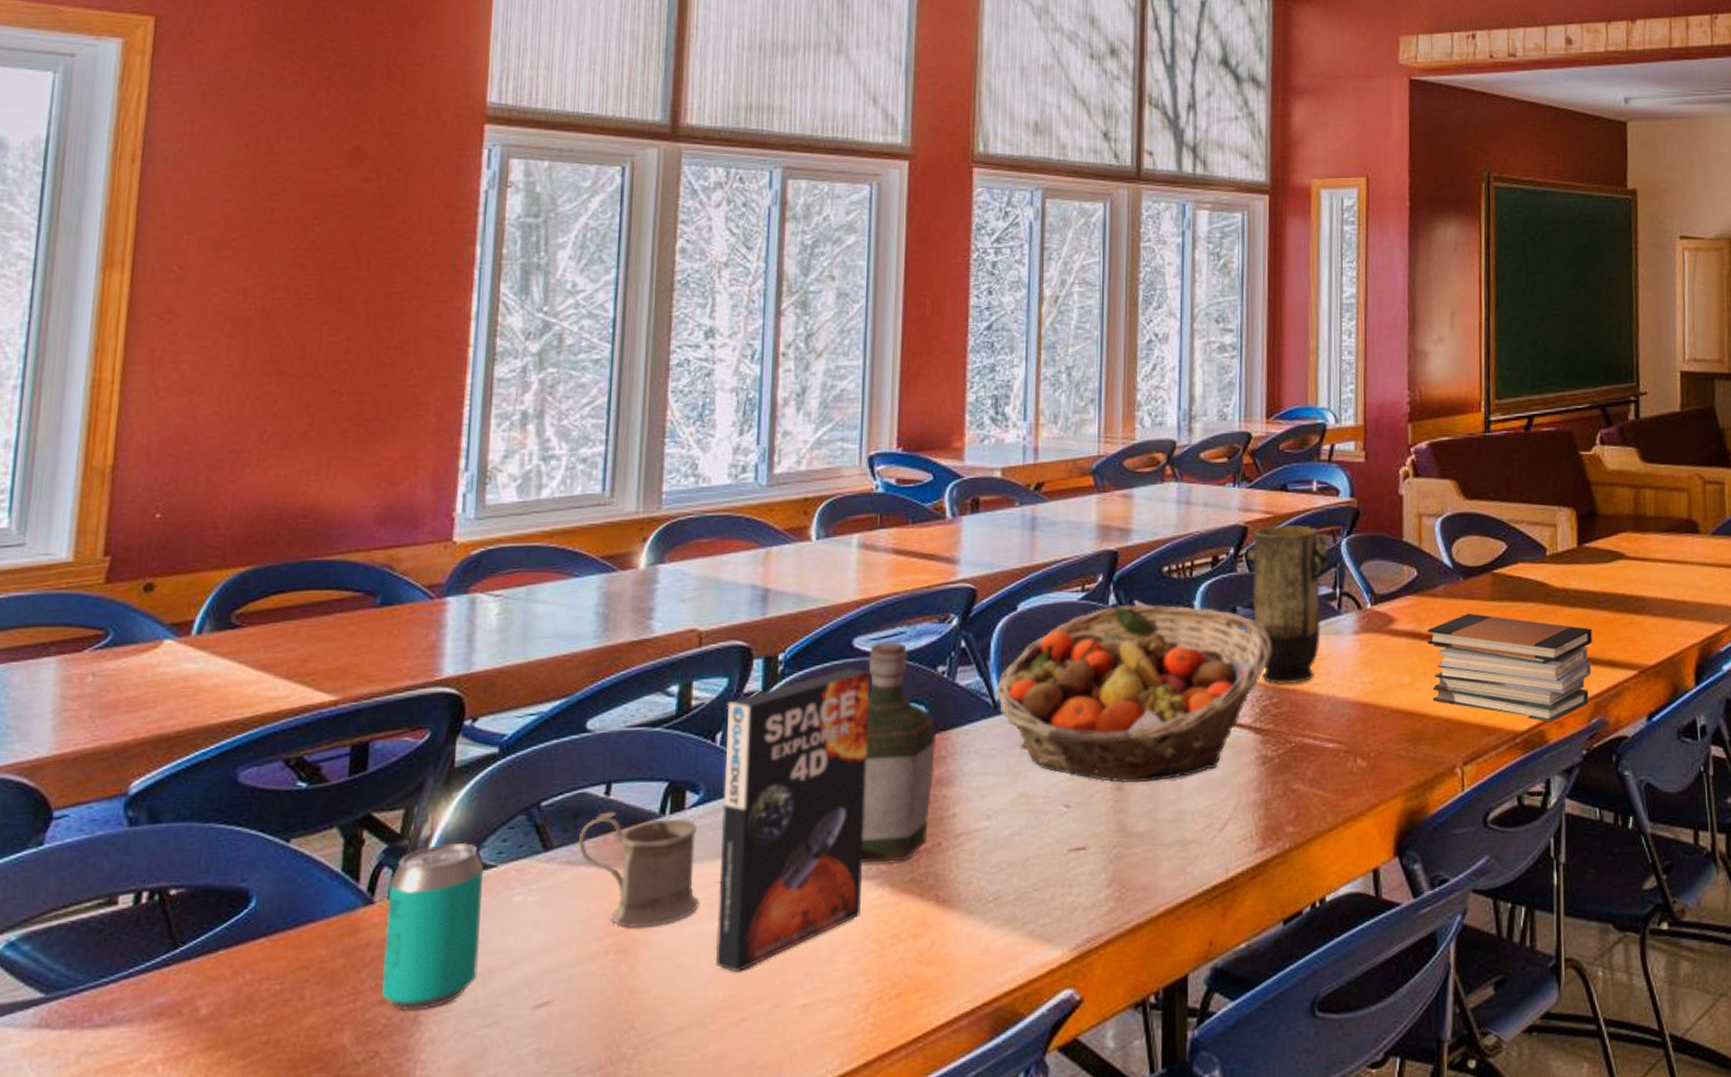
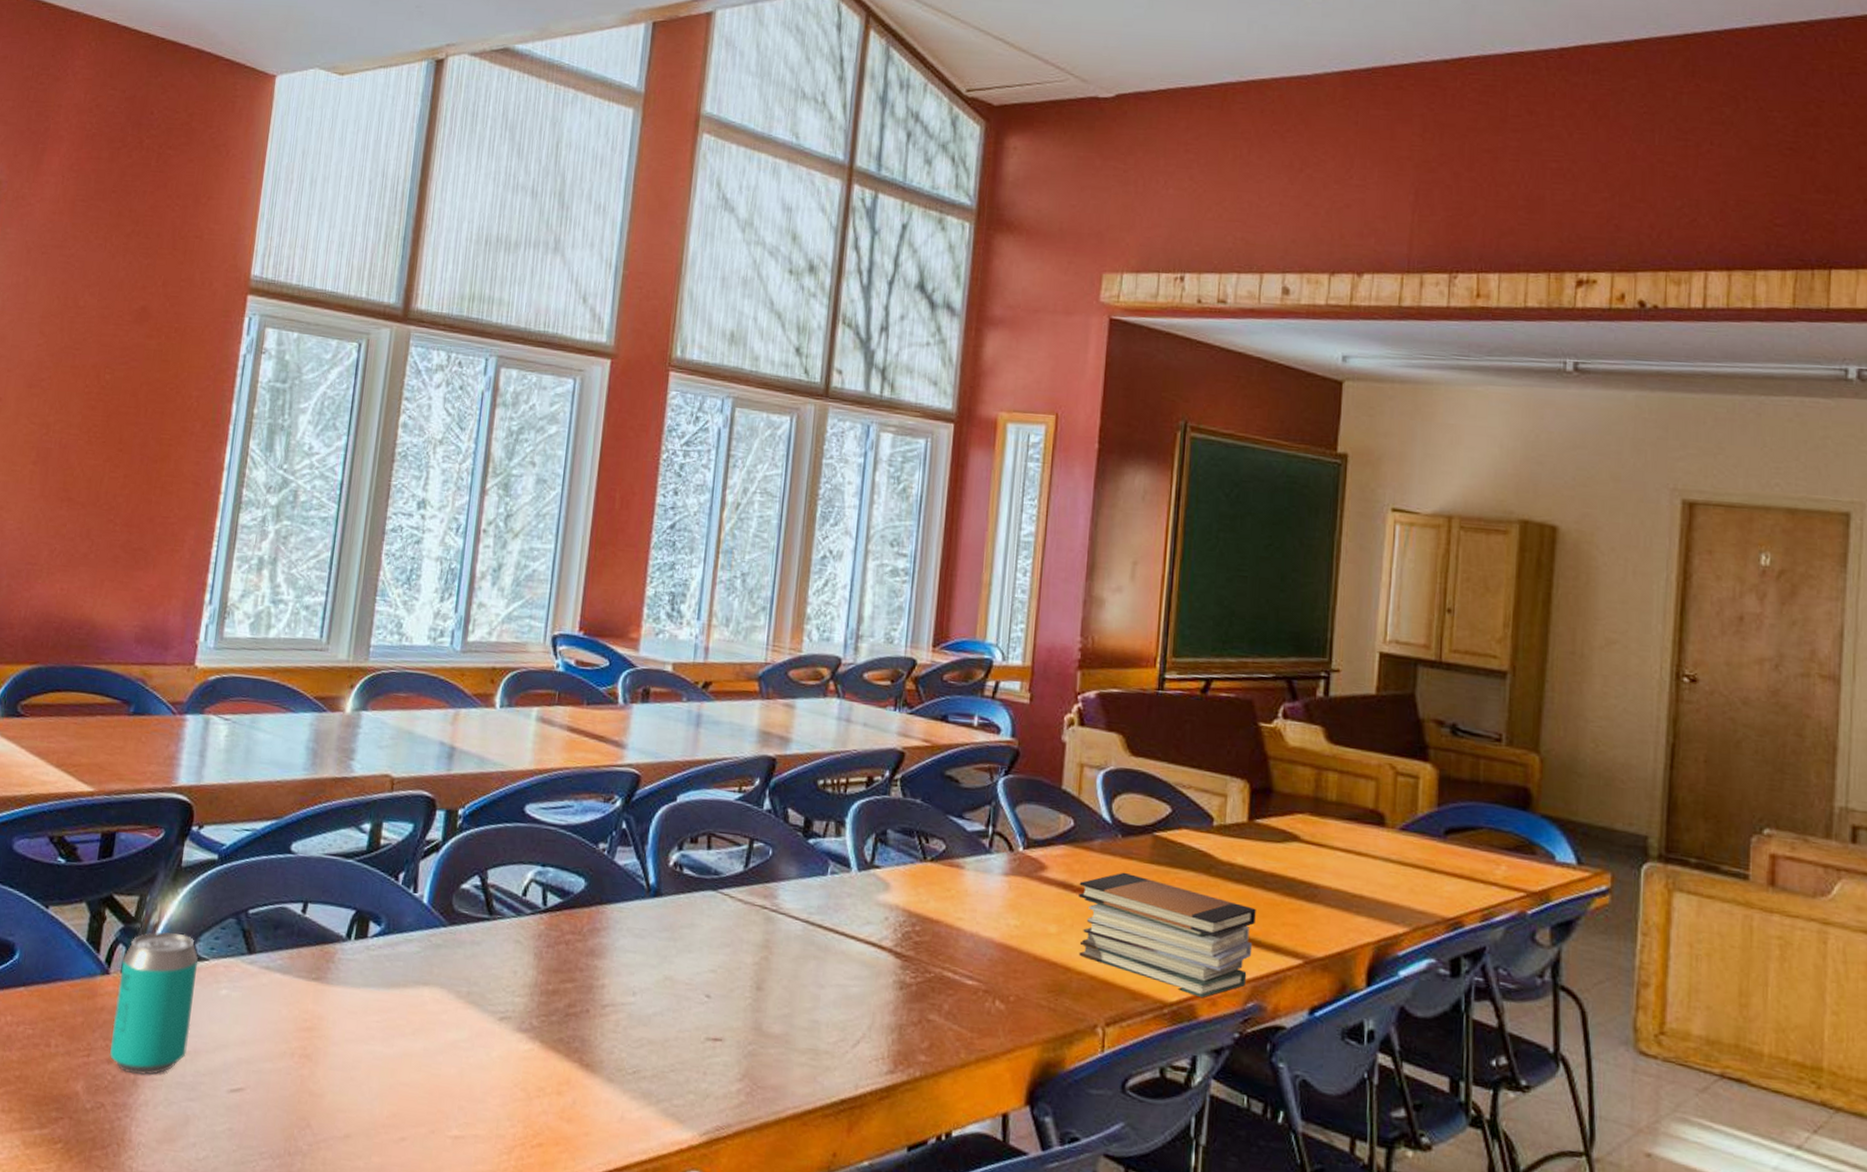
mug: present [579,811,700,929] -> none [276,928,377,1039]
game box: present [715,668,869,973] -> none [383,832,537,1095]
bottle: present [862,642,937,864] -> none [517,812,594,1020]
fruit basket: present [994,603,1272,783] -> none [649,811,919,988]
vase: present [1246,524,1329,685] -> none [901,755,986,916]

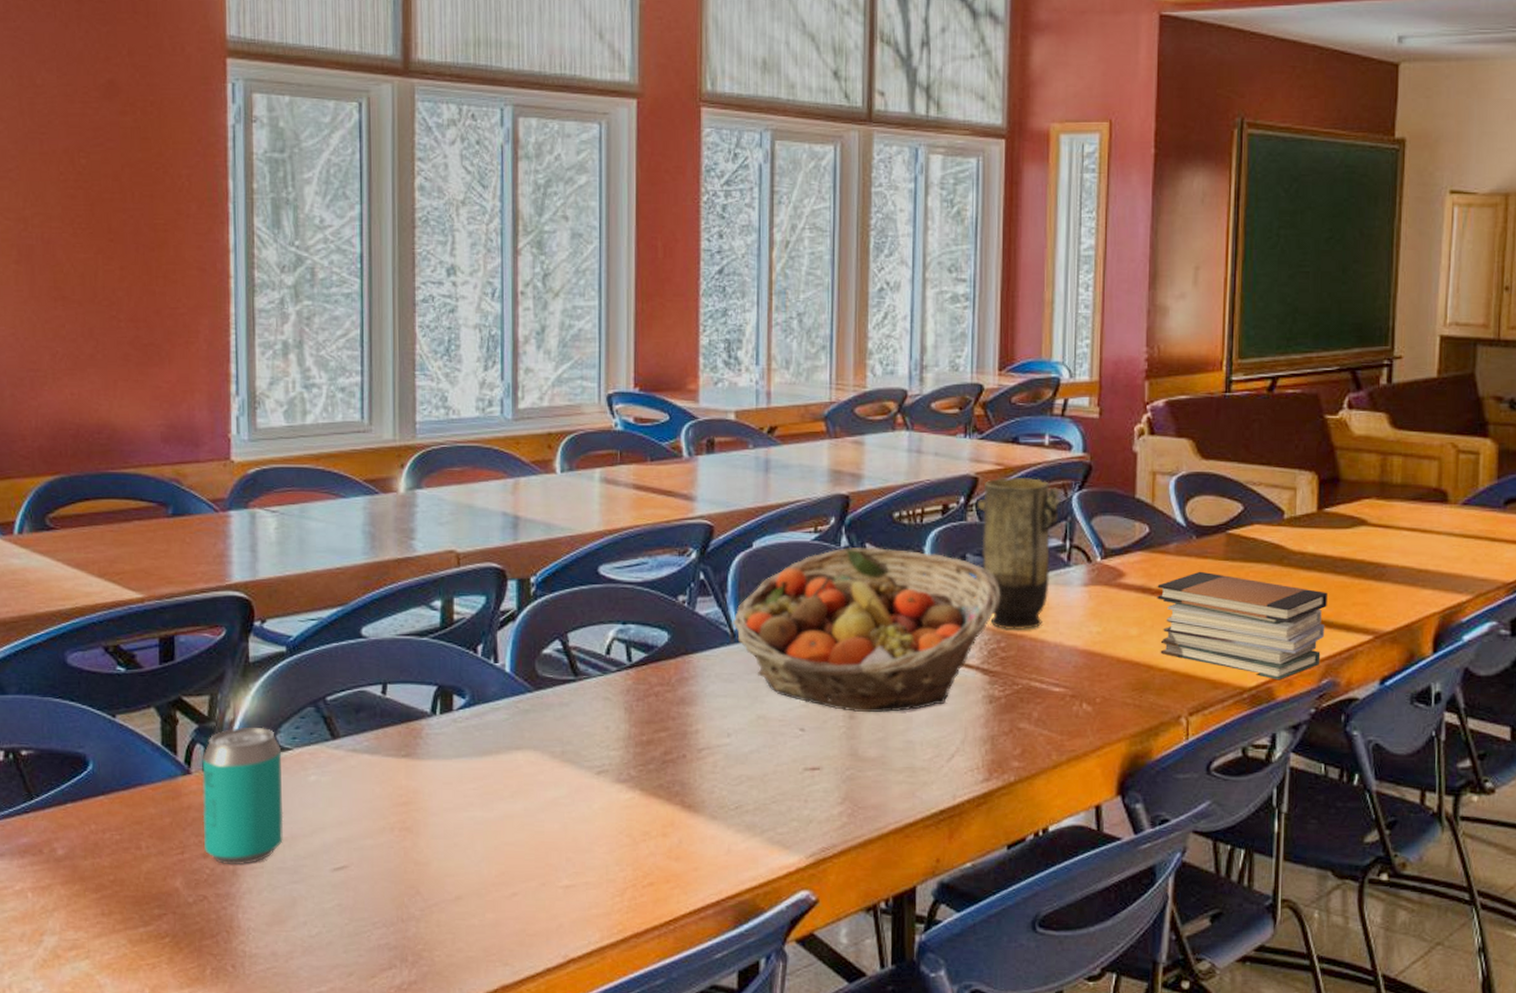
fruit basket: none [649,811,919,988] -> present [732,547,1001,713]
vase: none [901,755,986,916] -> present [977,477,1060,631]

